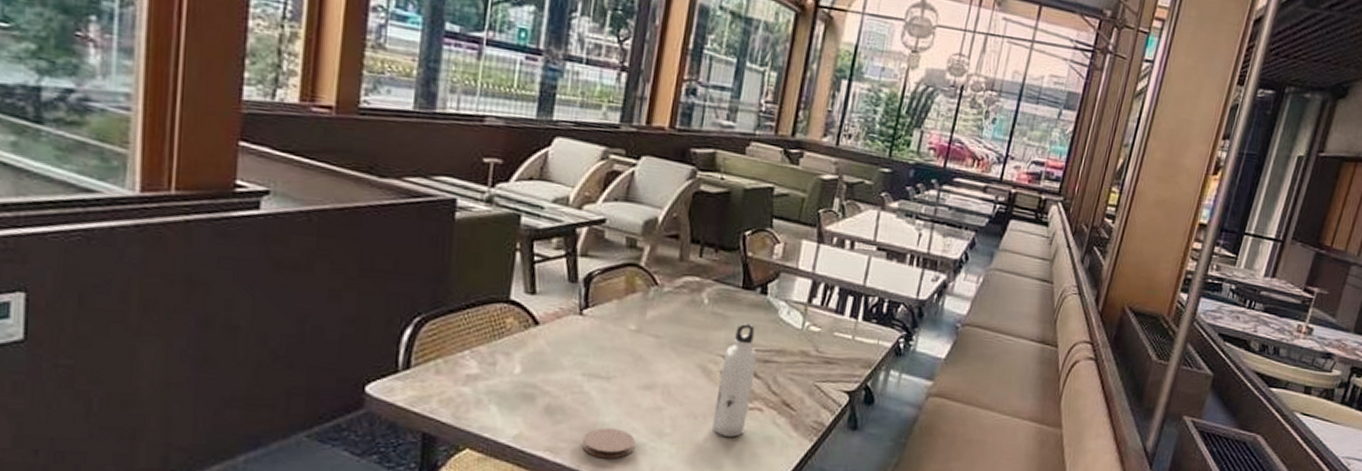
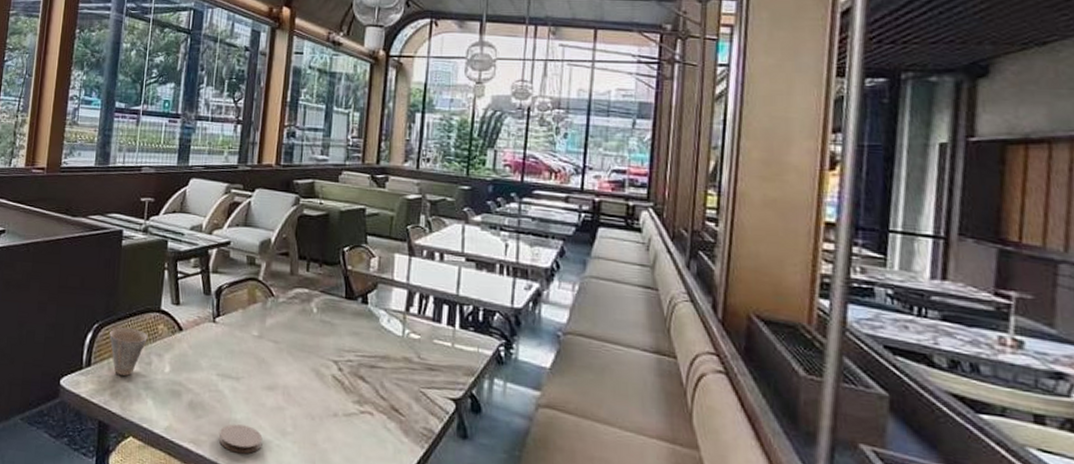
cup: none [437,321,492,380] -> present [109,327,148,377]
water bottle: present [711,322,758,437] -> none [328,330,365,439]

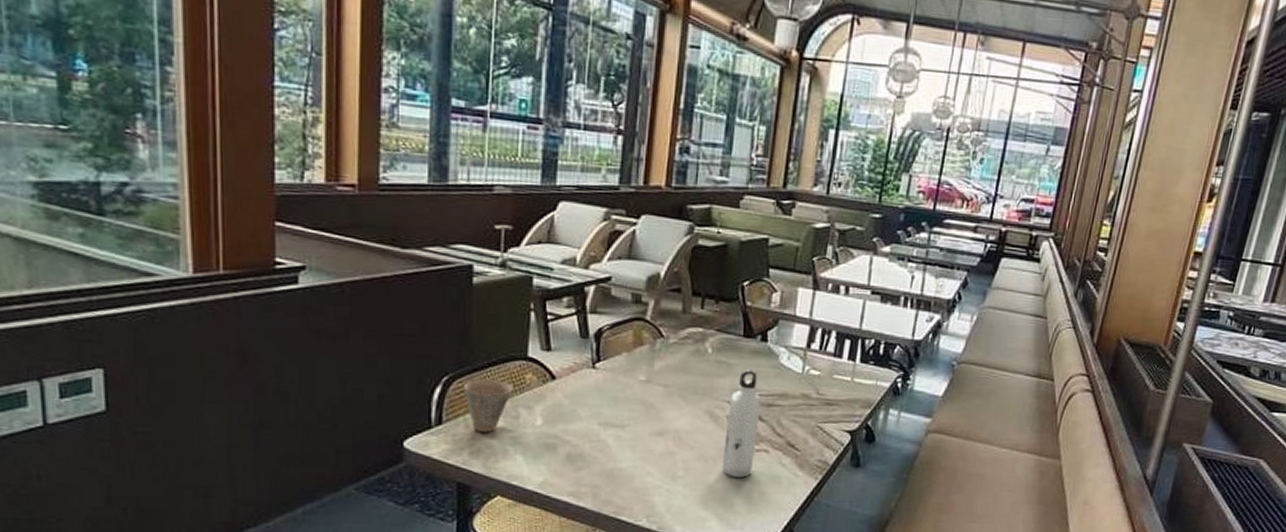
coaster: present [218,424,263,454] -> none [601,473,651,502]
water bottle: none [328,330,365,439] -> present [721,369,762,477]

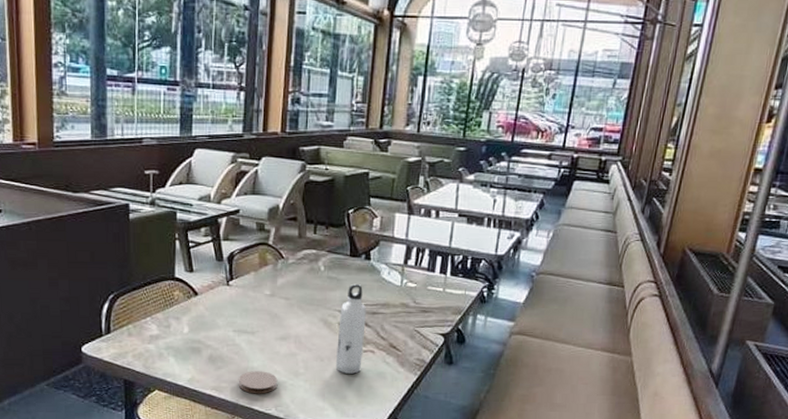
cup: present [464,378,513,433] -> none [126,295,164,340]
coaster: none [601,473,651,502] -> present [238,371,278,394]

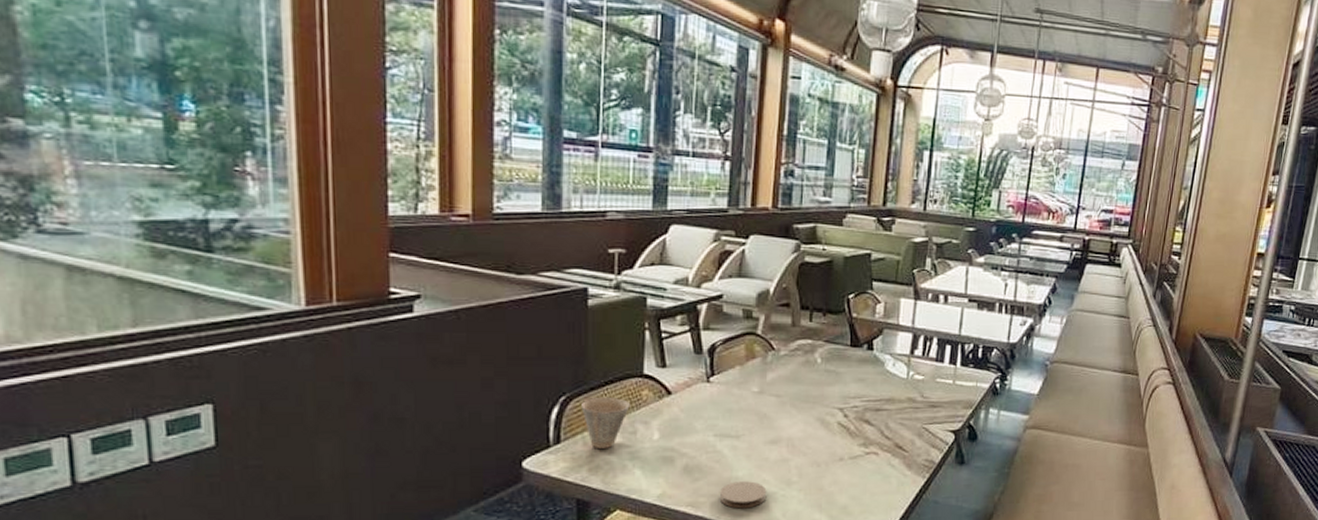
cup: none [126,295,164,340] -> present [581,396,630,450]
water bottle: present [335,283,367,374] -> none [834,377,870,480]

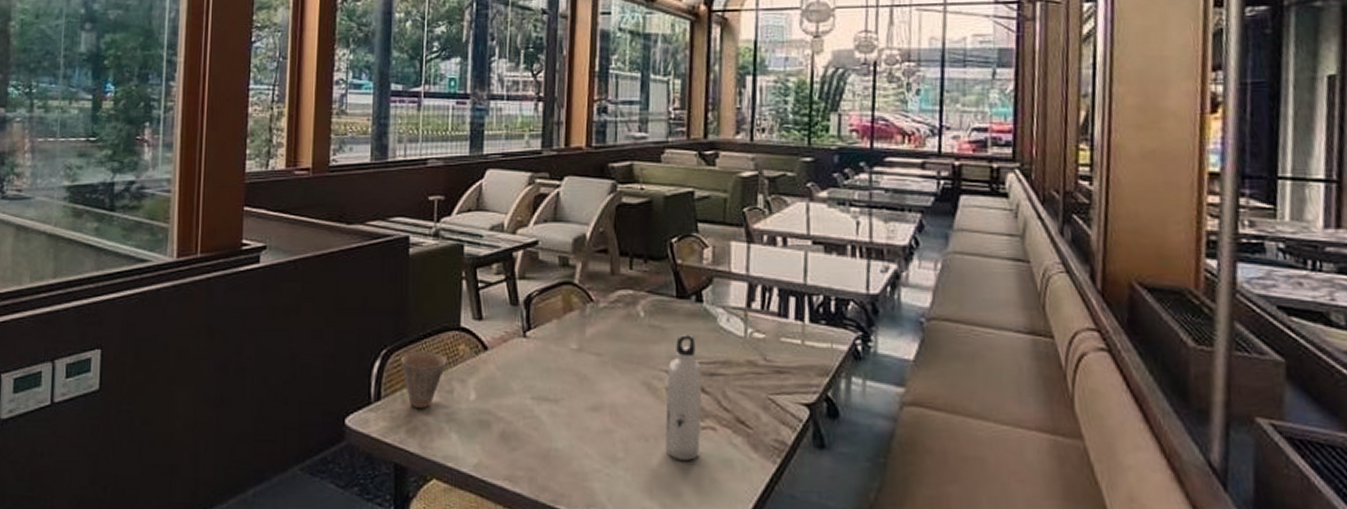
coaster: present [719,481,767,509] -> none [538,454,590,488]
water bottle: none [834,377,870,480] -> present [664,334,703,460]

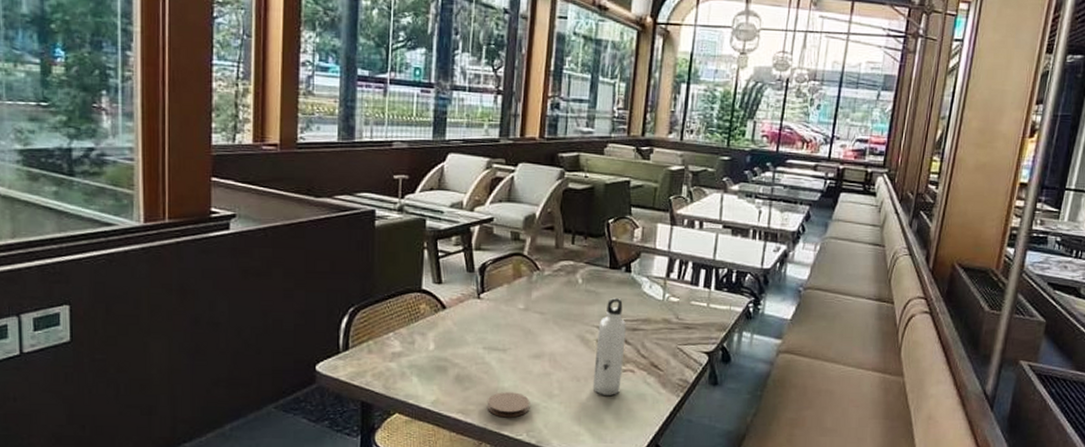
cup: present [401,350,447,409] -> none [367,309,409,357]
coaster: none [538,454,590,488] -> present [486,392,530,418]

